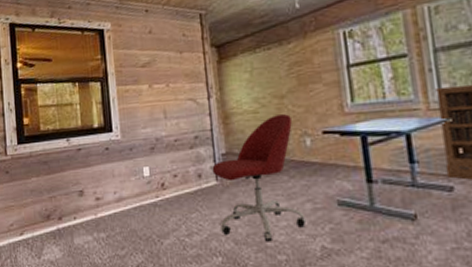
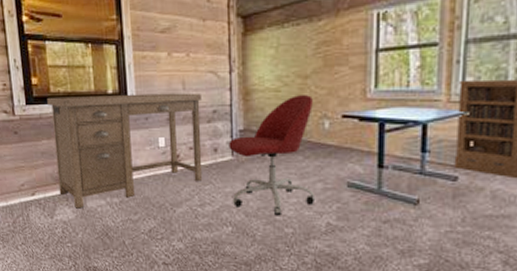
desk: none [37,120,189,247] -> present [47,92,203,209]

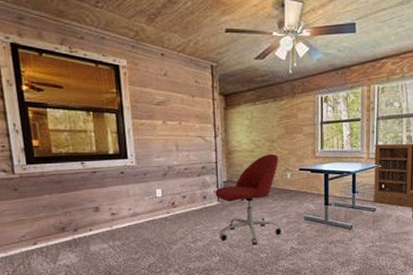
desk: present [47,92,203,209] -> none [49,153,195,253]

